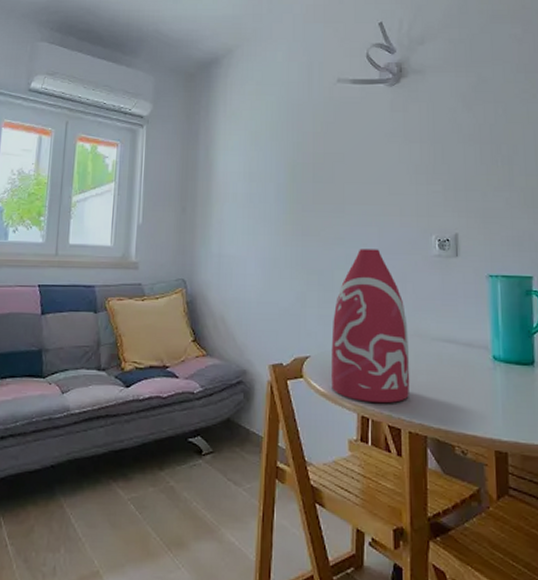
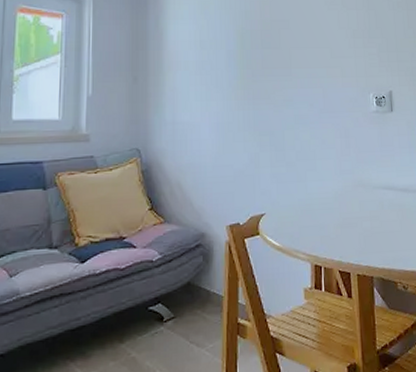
bottle: present [331,249,410,404] -> none [284,108,357,252]

